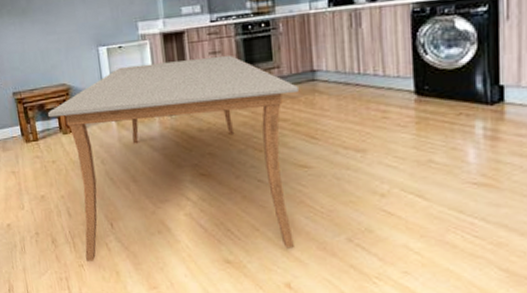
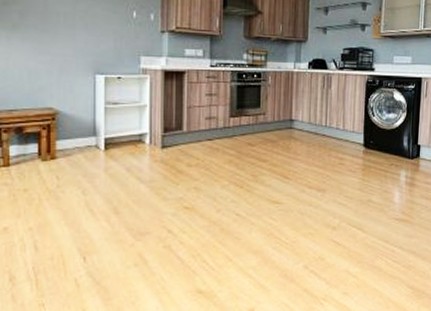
dining table: present [48,54,300,261] -> none [27,97,280,300]

